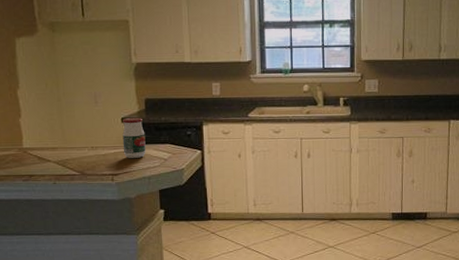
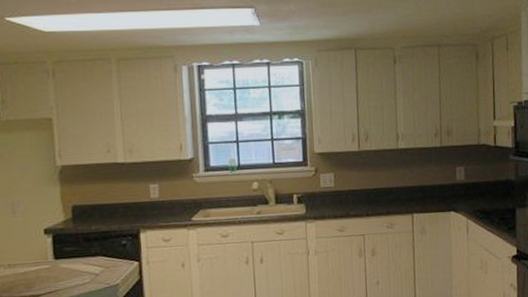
jar: present [122,117,146,159] -> none [45,227,74,276]

